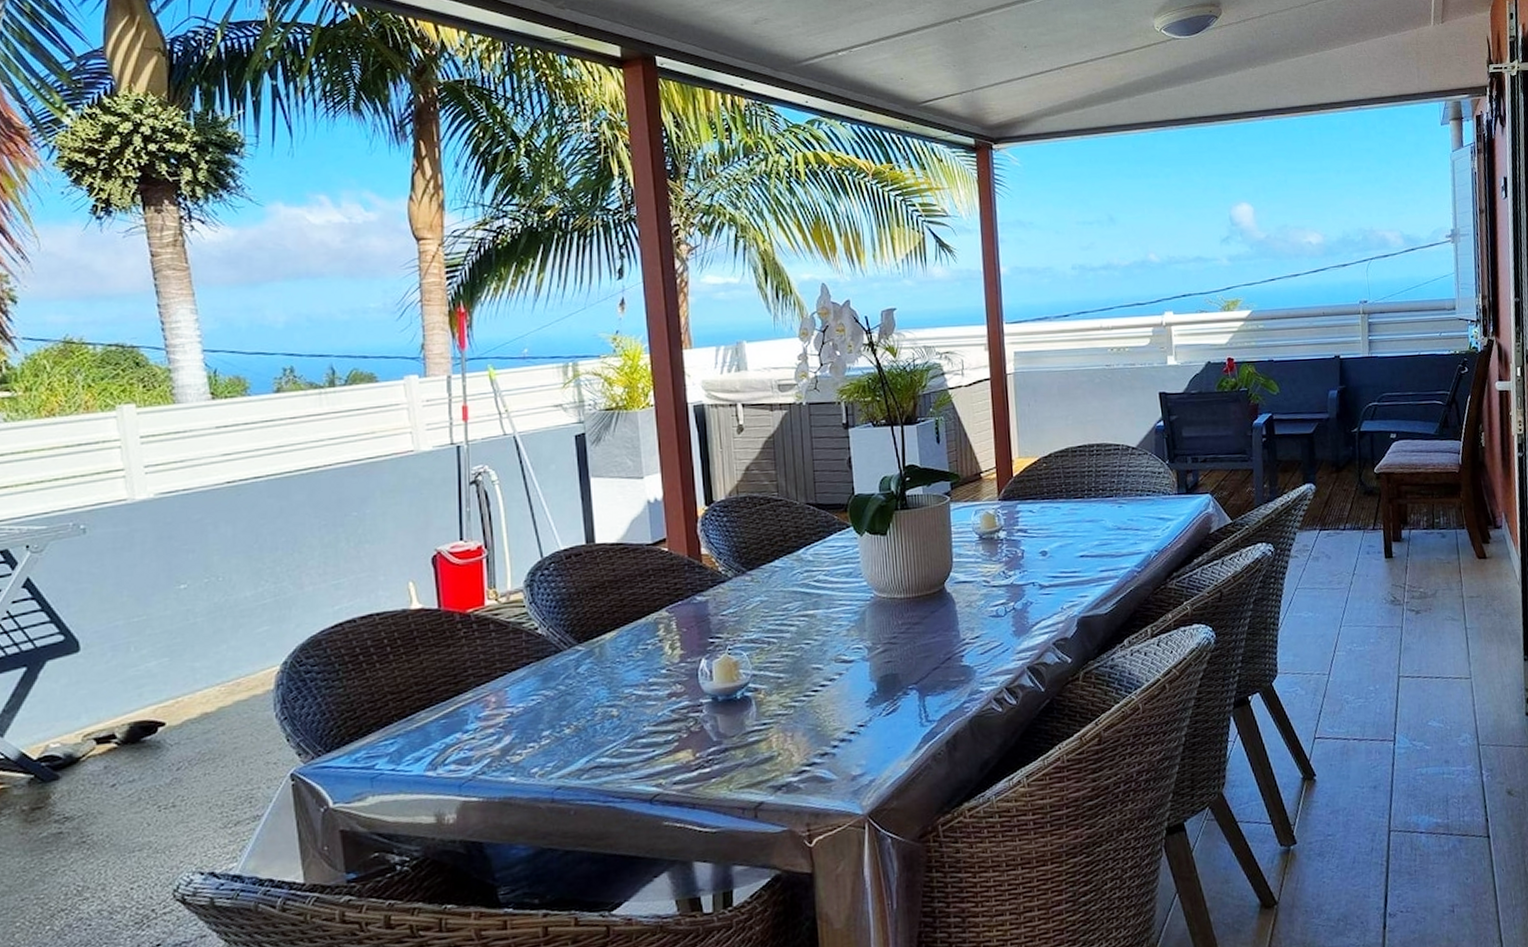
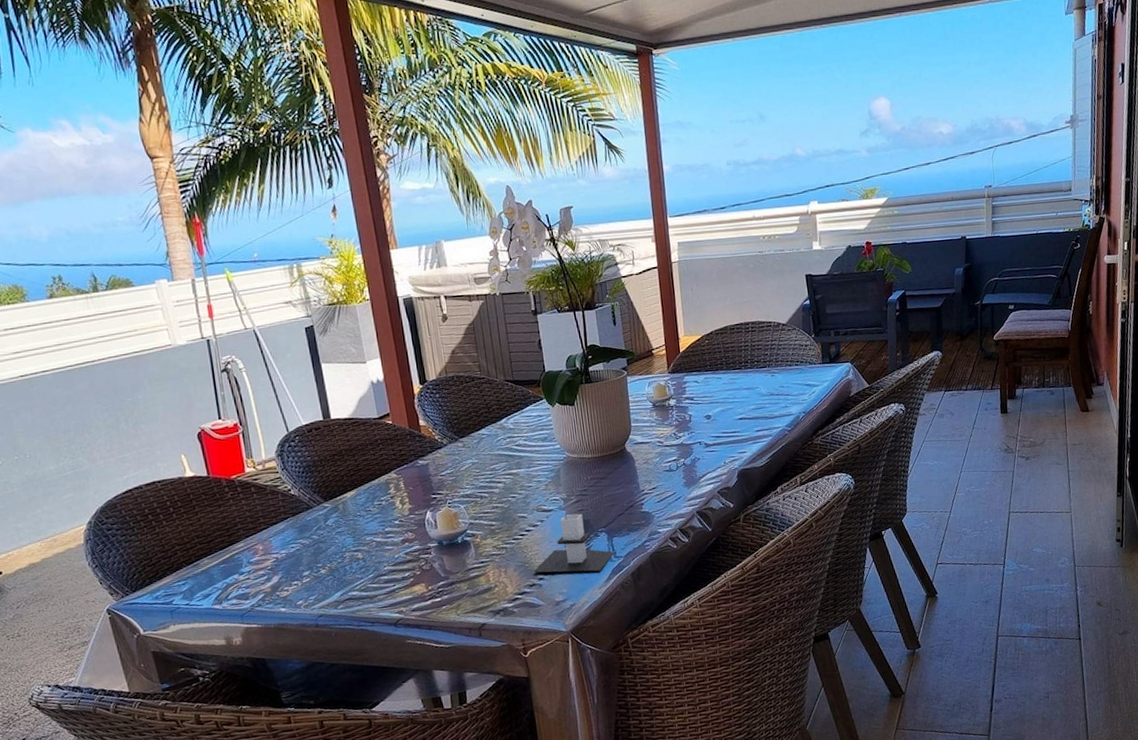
candle: none [826,666,926,739] -> present [533,513,614,573]

